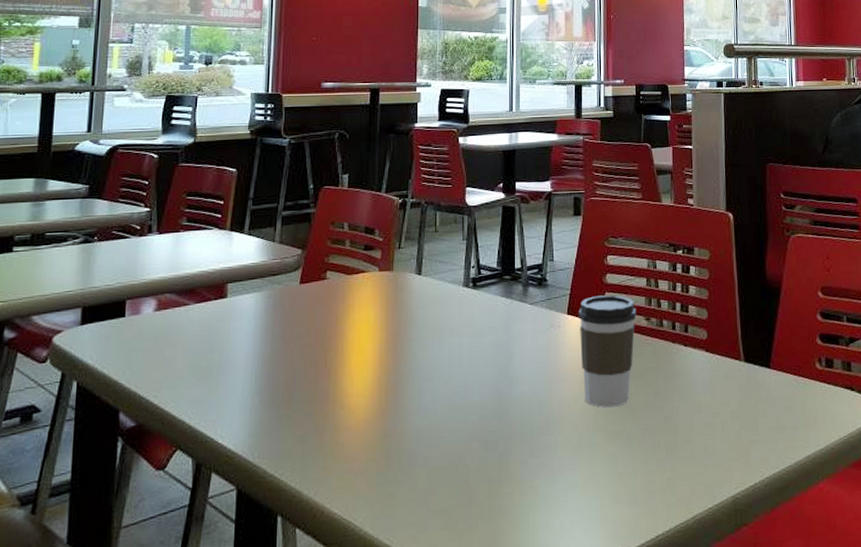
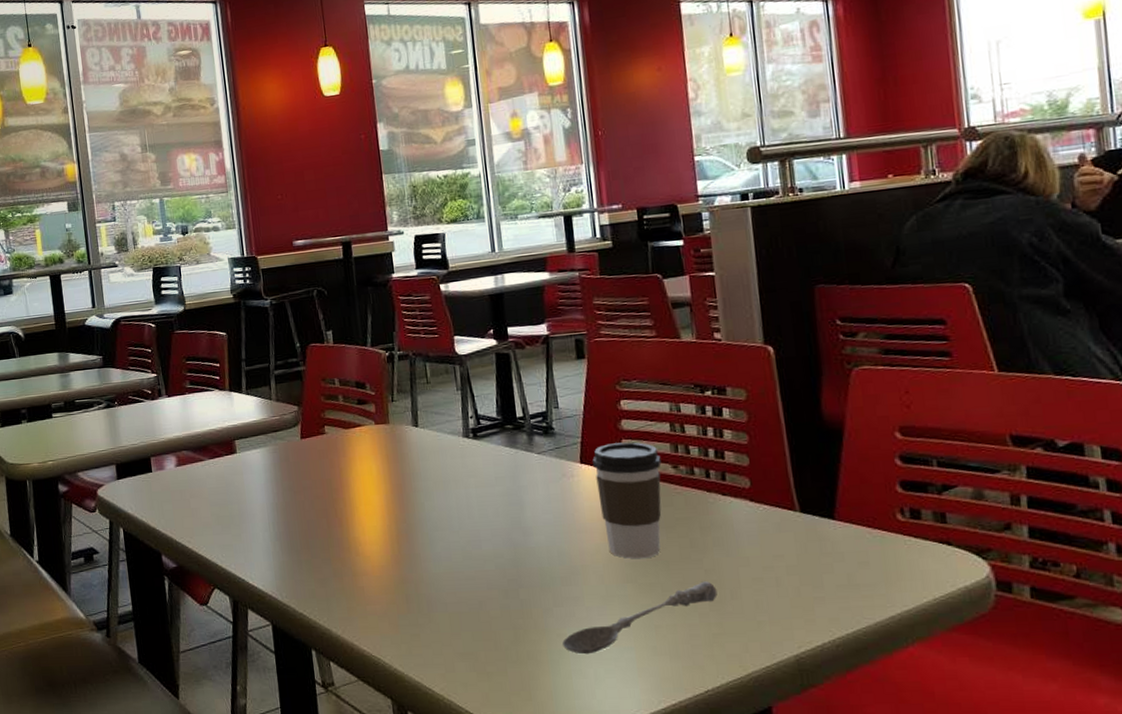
soupspoon: none [534,427,673,506] -> present [562,581,718,655]

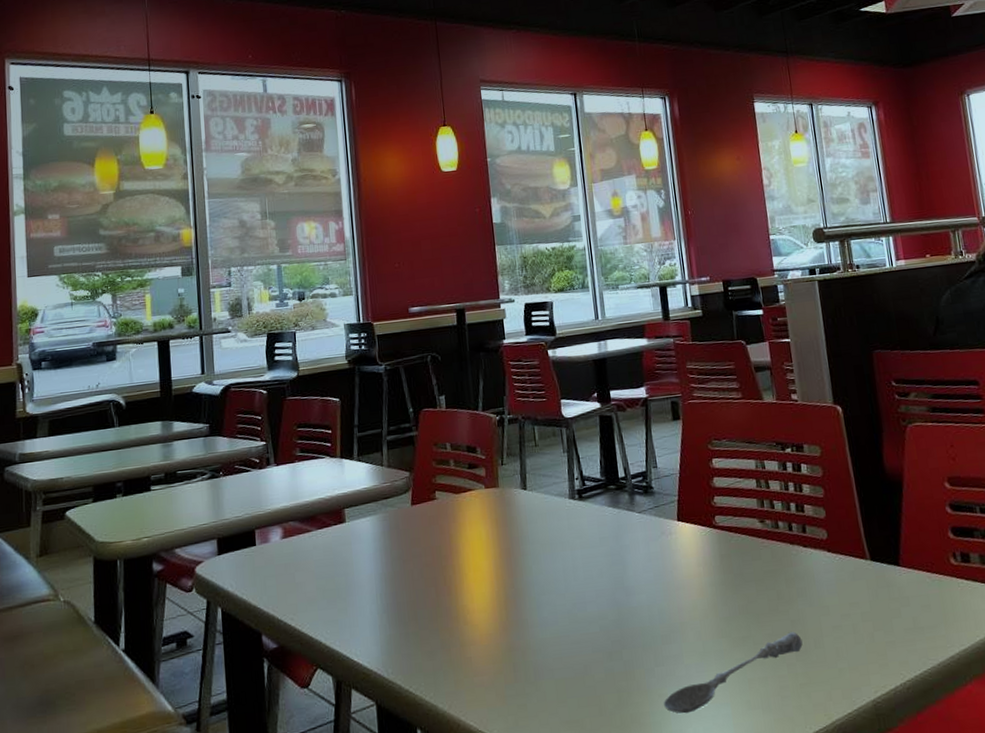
coffee cup: present [592,442,662,559] -> none [688,498,751,614]

